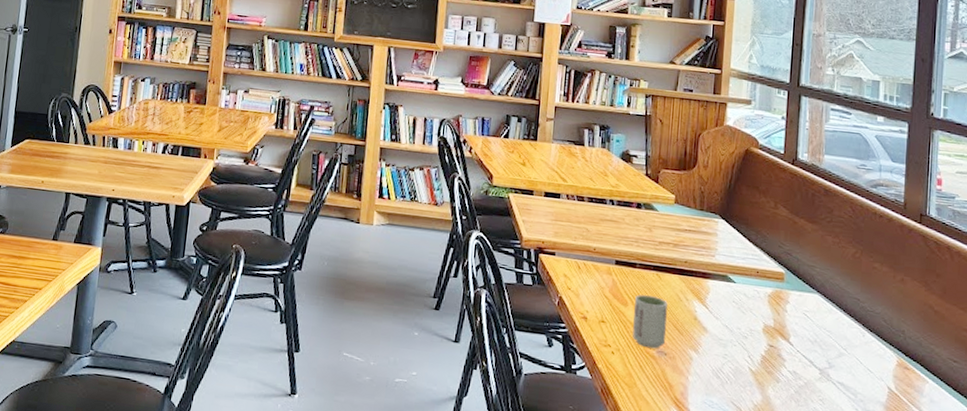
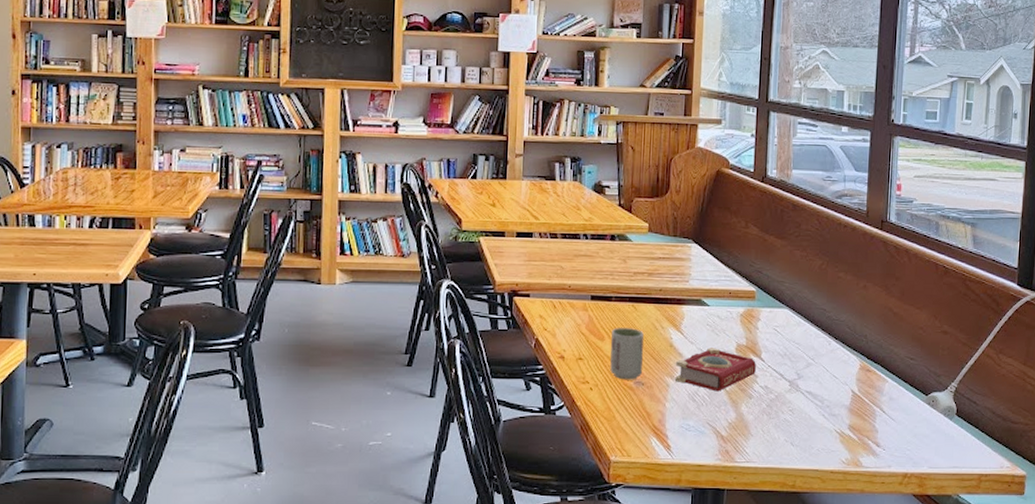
book: none [699,325,784,371] -> present [675,348,756,392]

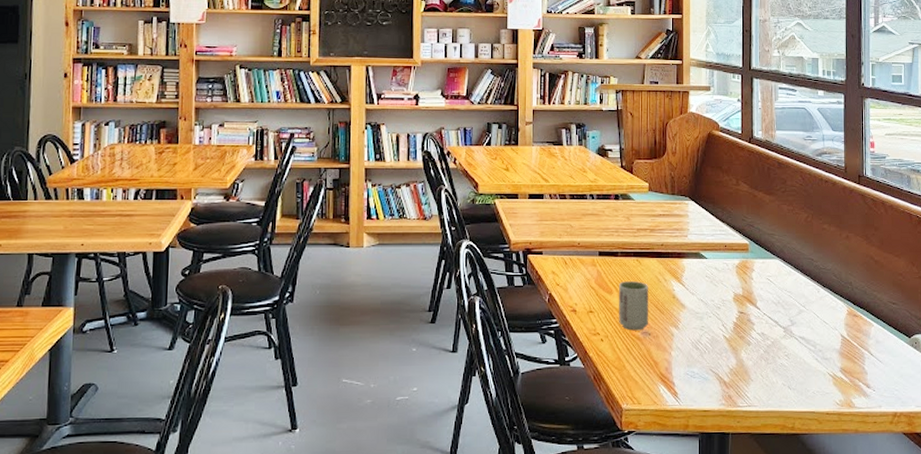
book: present [675,348,756,392] -> none [679,298,752,340]

